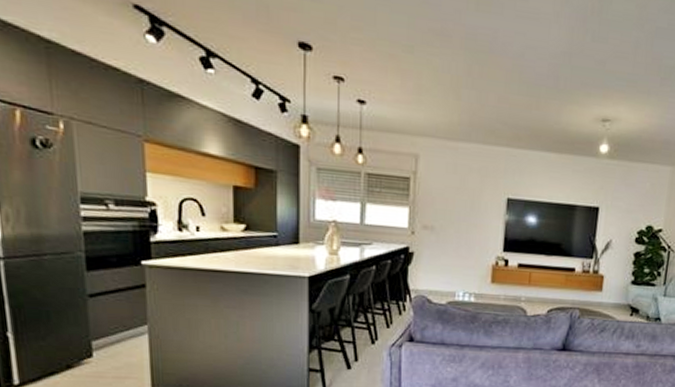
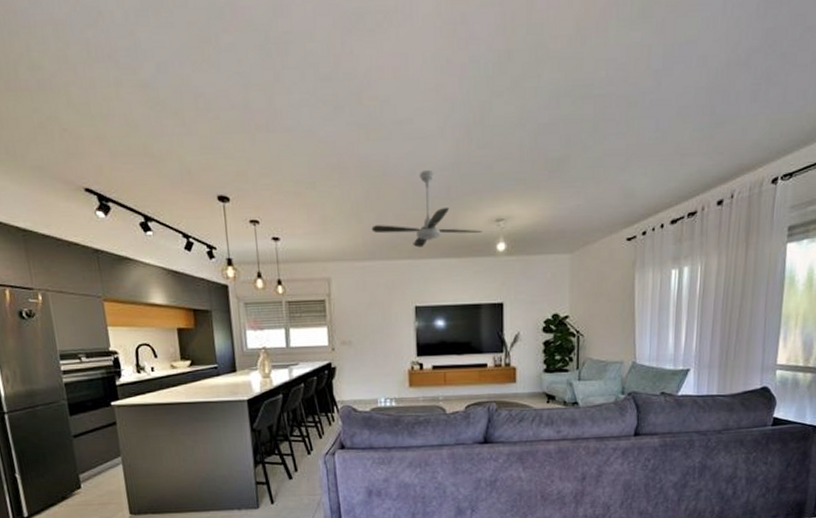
ceiling fan: none [470,54,588,137] -> present [371,169,483,248]

